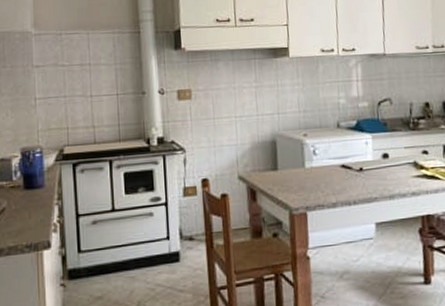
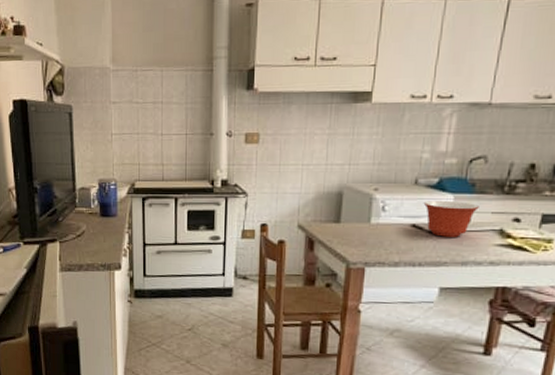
mixing bowl: none [347,140,394,174] -> present [423,200,479,237]

